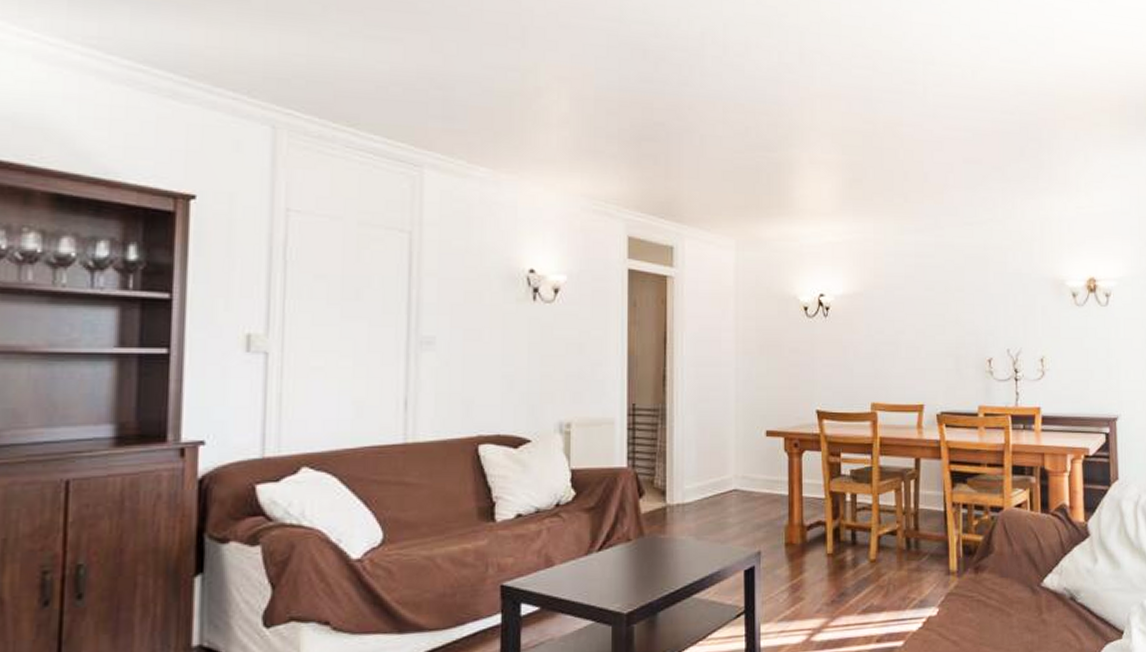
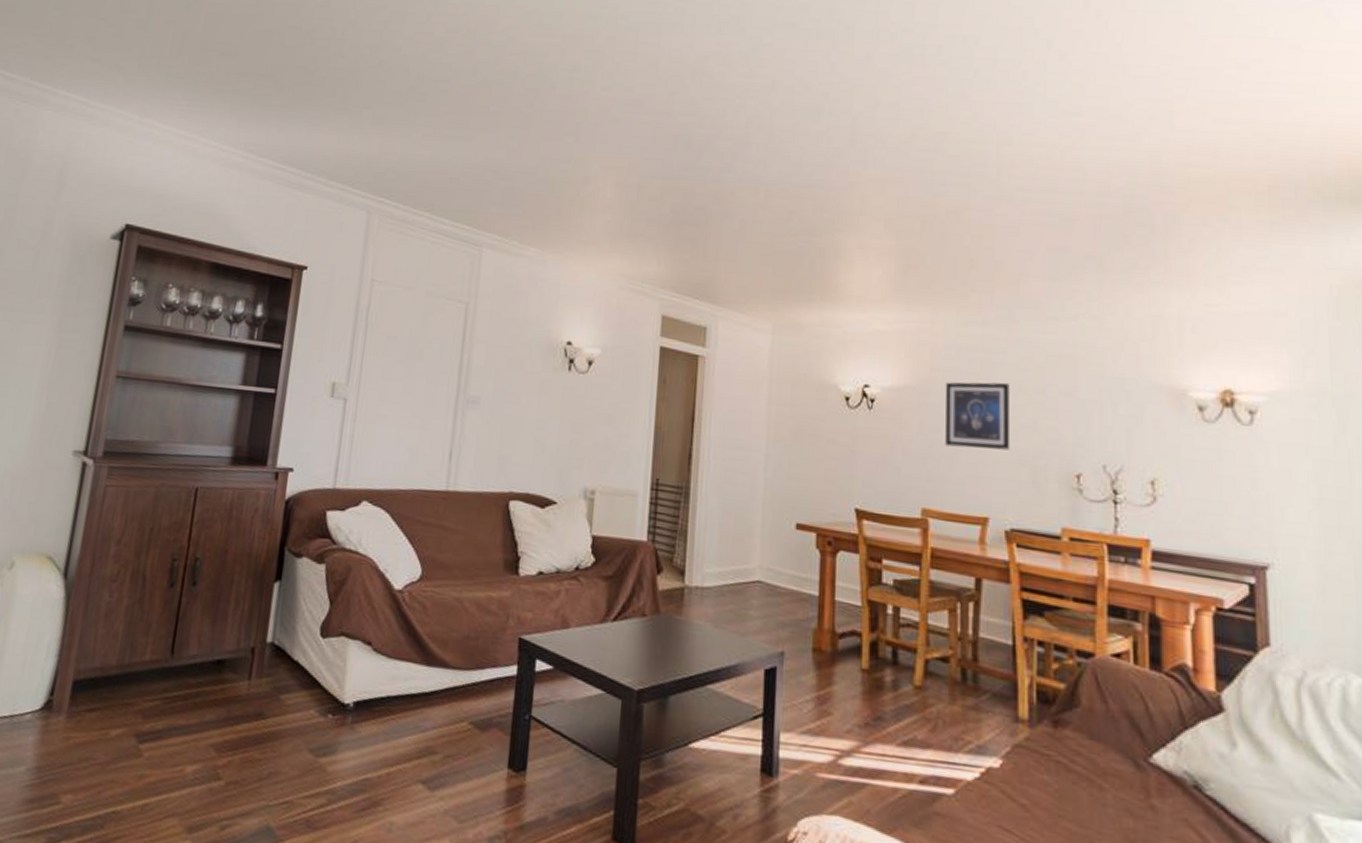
wall art: none [887,283,939,345] -> present [945,382,1011,450]

